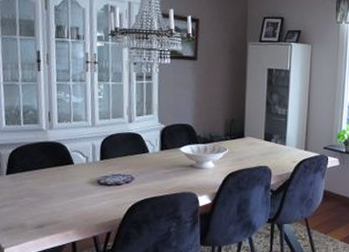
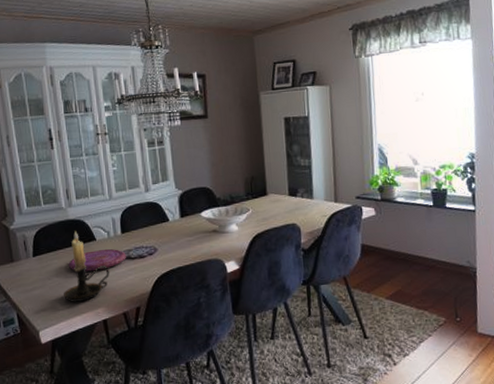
candle holder: none [34,154,85,223] -> present [64,231,110,302]
plate: none [42,174,103,194] -> present [68,249,126,272]

